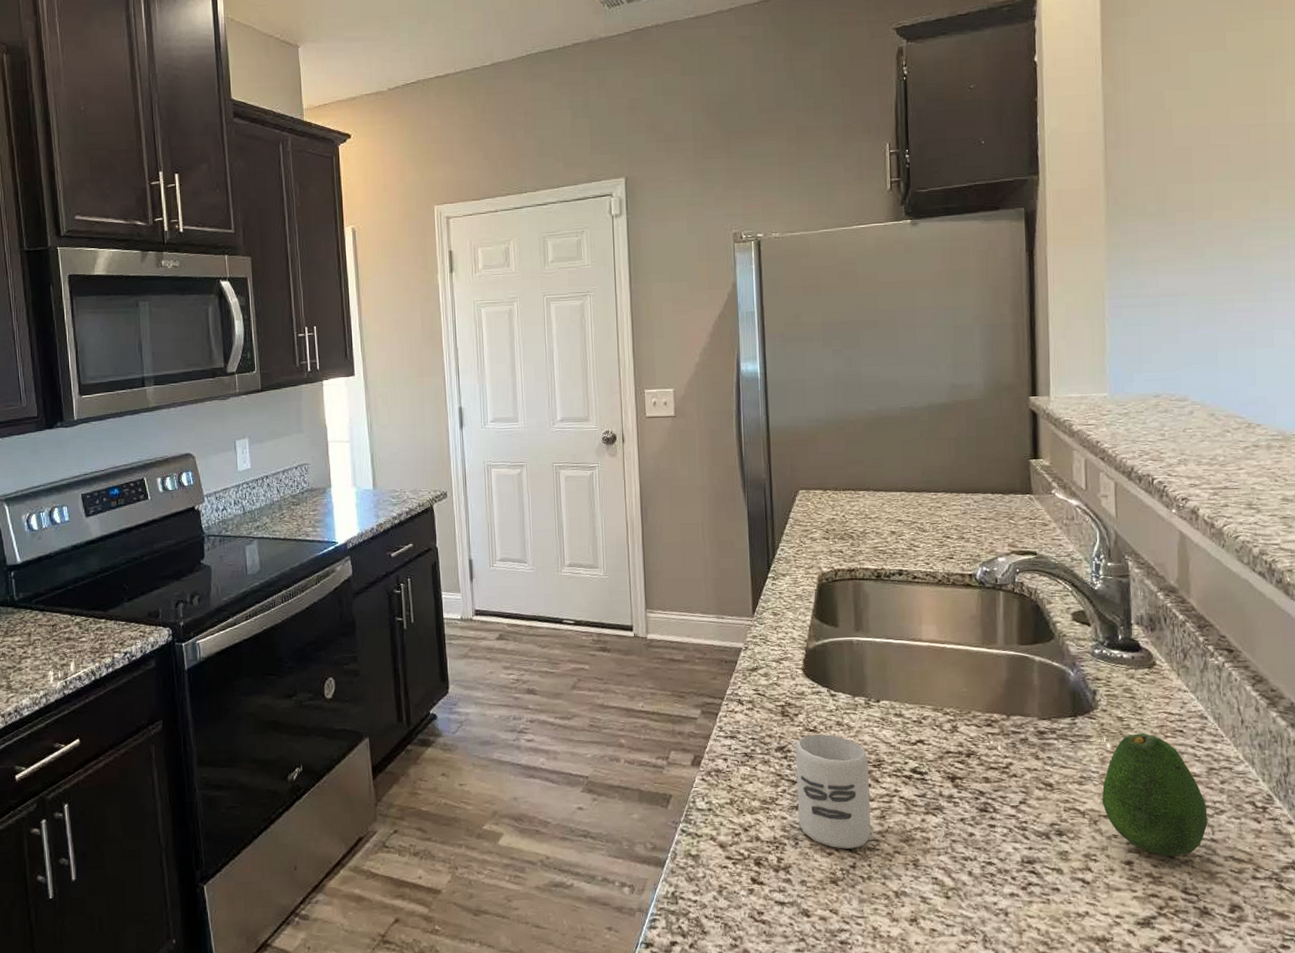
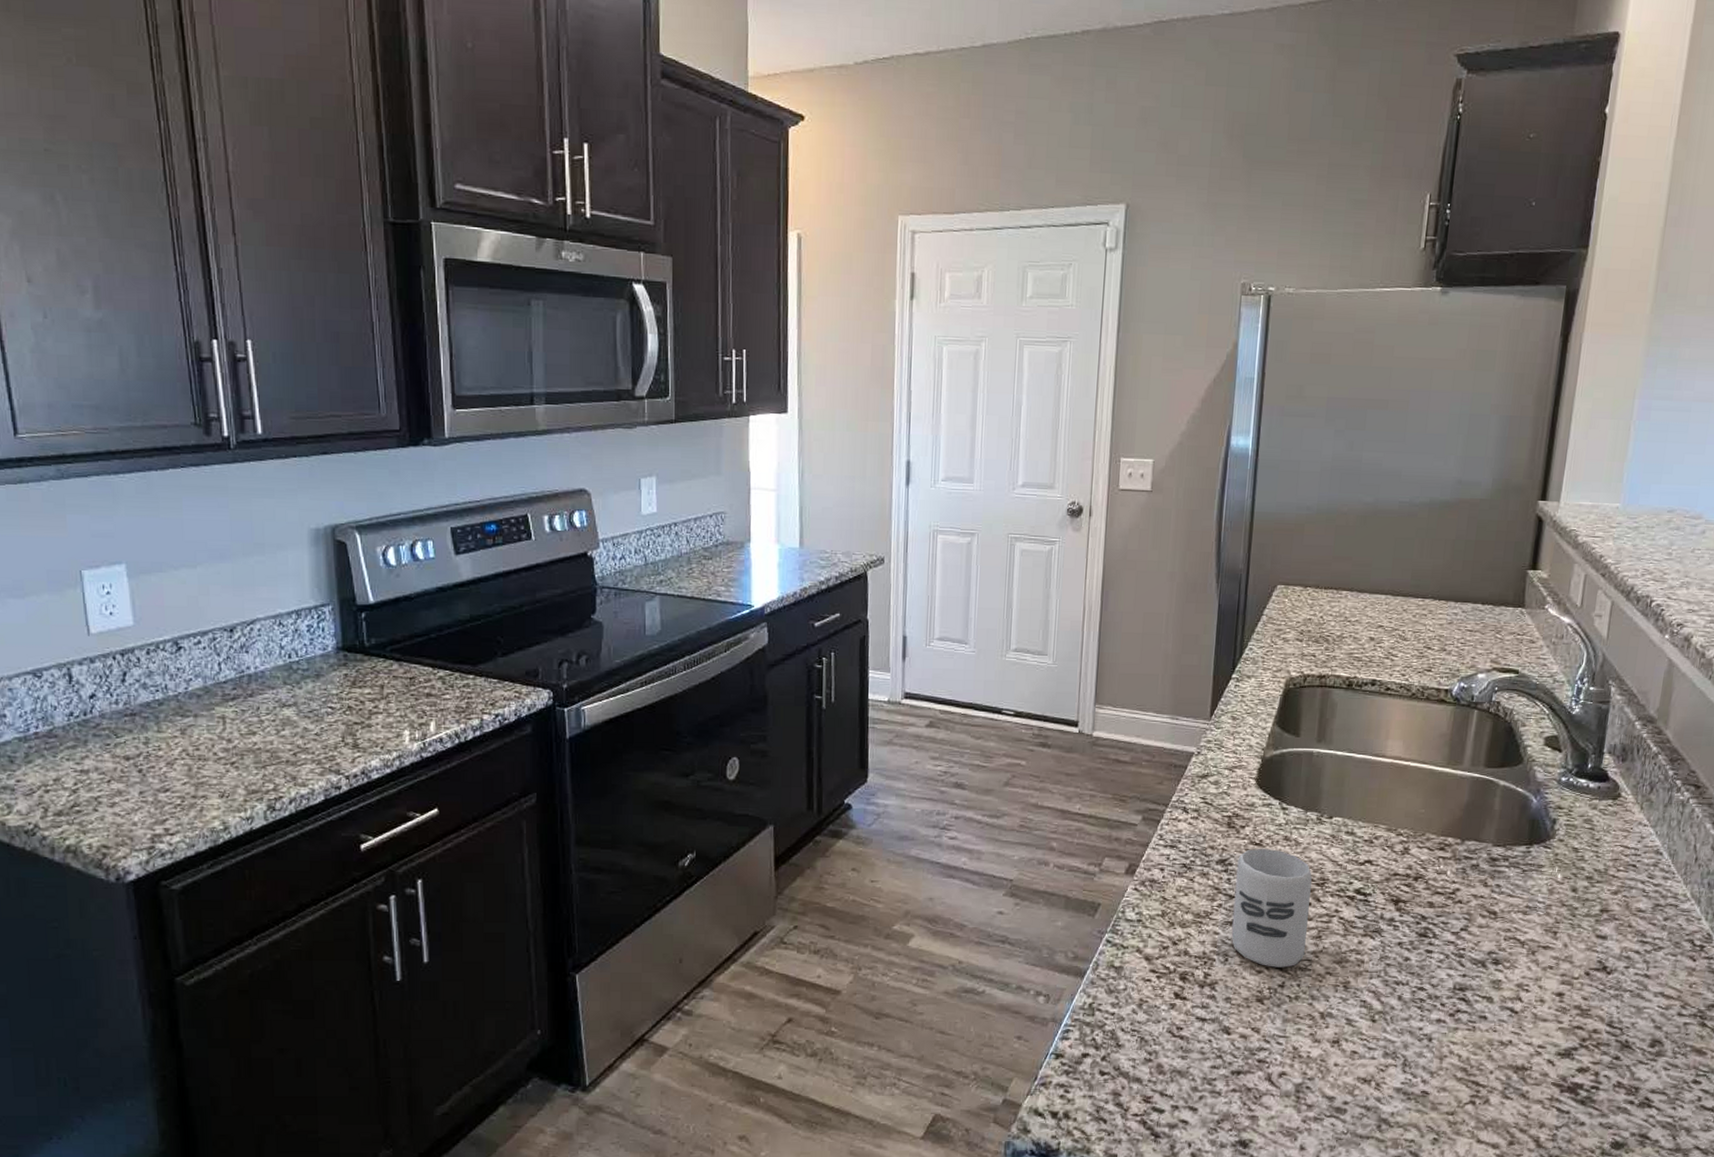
fruit: present [1102,733,1208,857] -> none [1543,866,1646,990]

